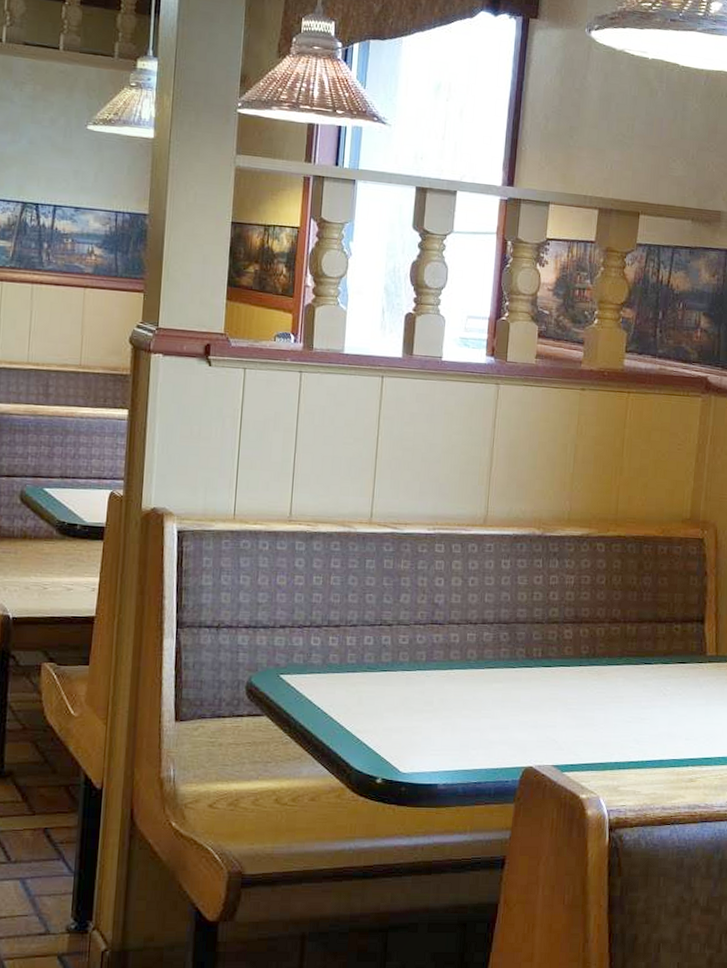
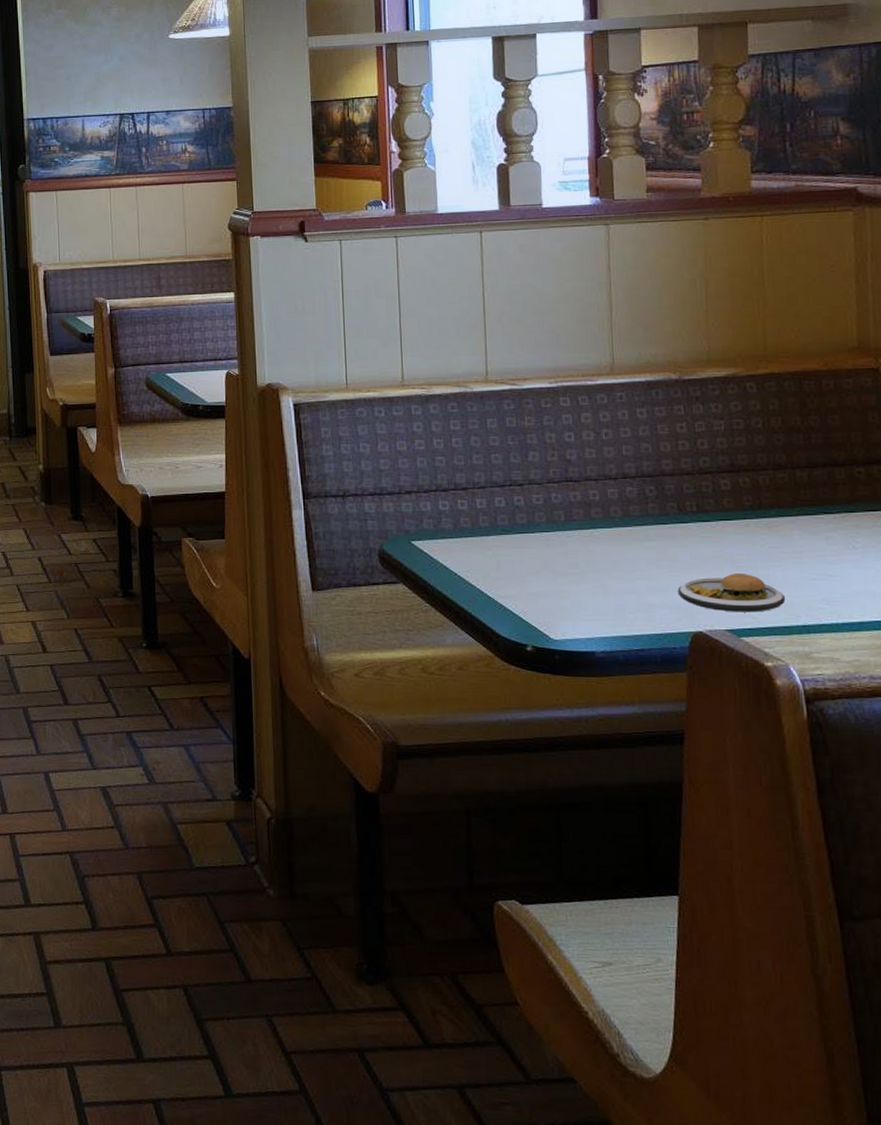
hamburger: none [516,715,605,750] -> present [677,574,786,612]

